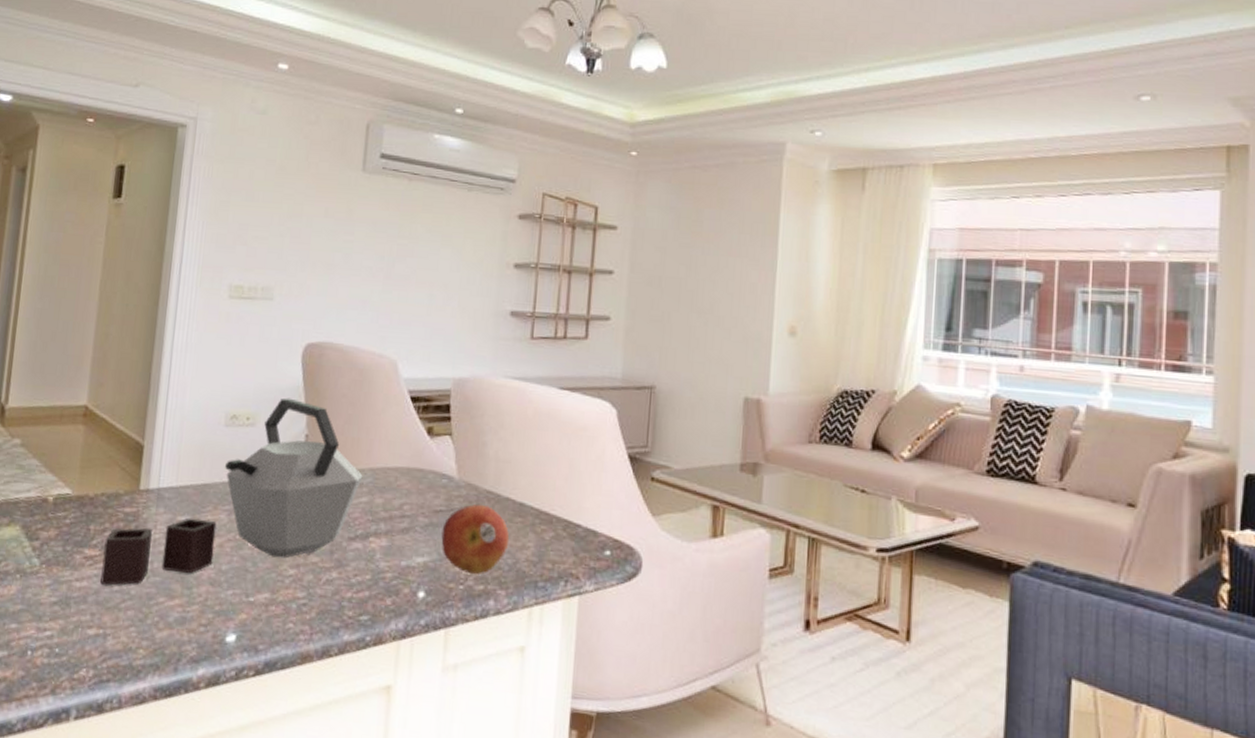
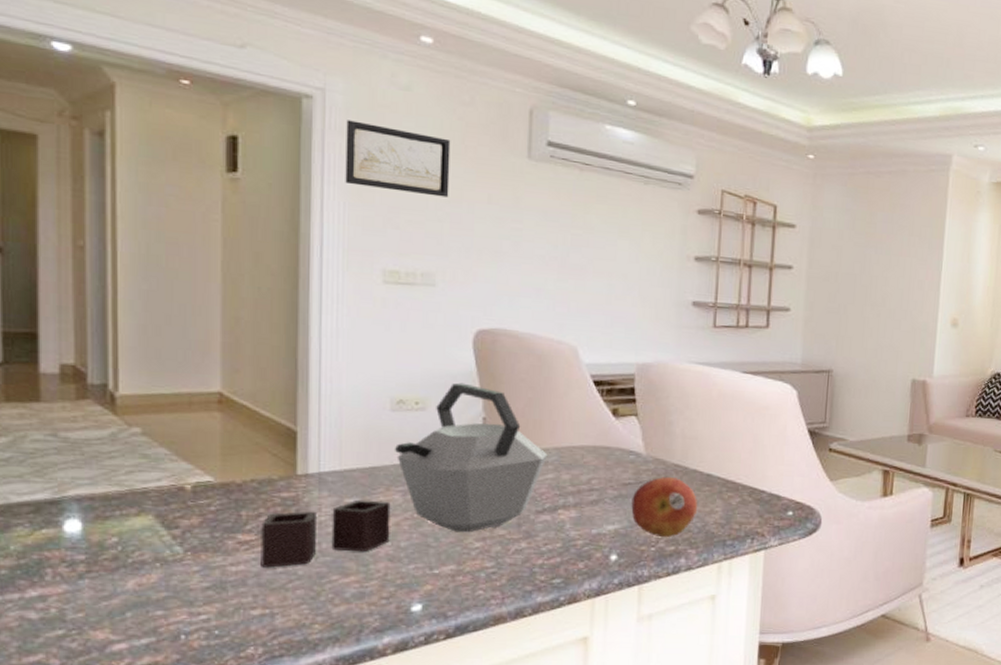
wall art: none [205,145,296,213] -> present [345,120,451,198]

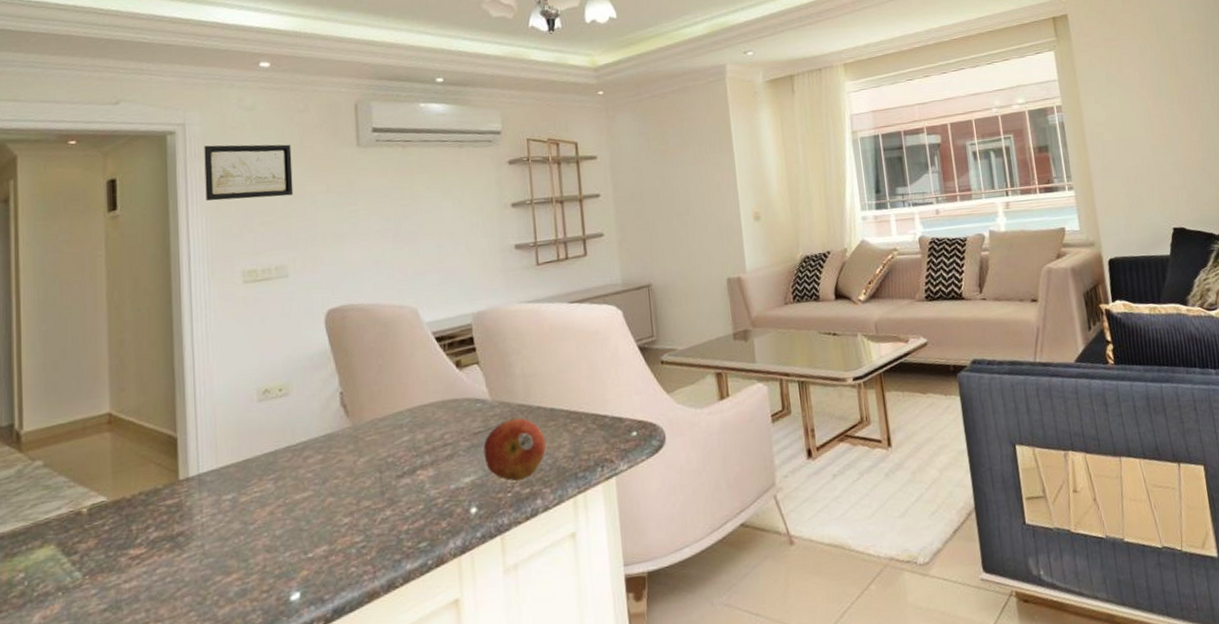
kettle: present [261,382,548,568] -> none [150,362,402,580]

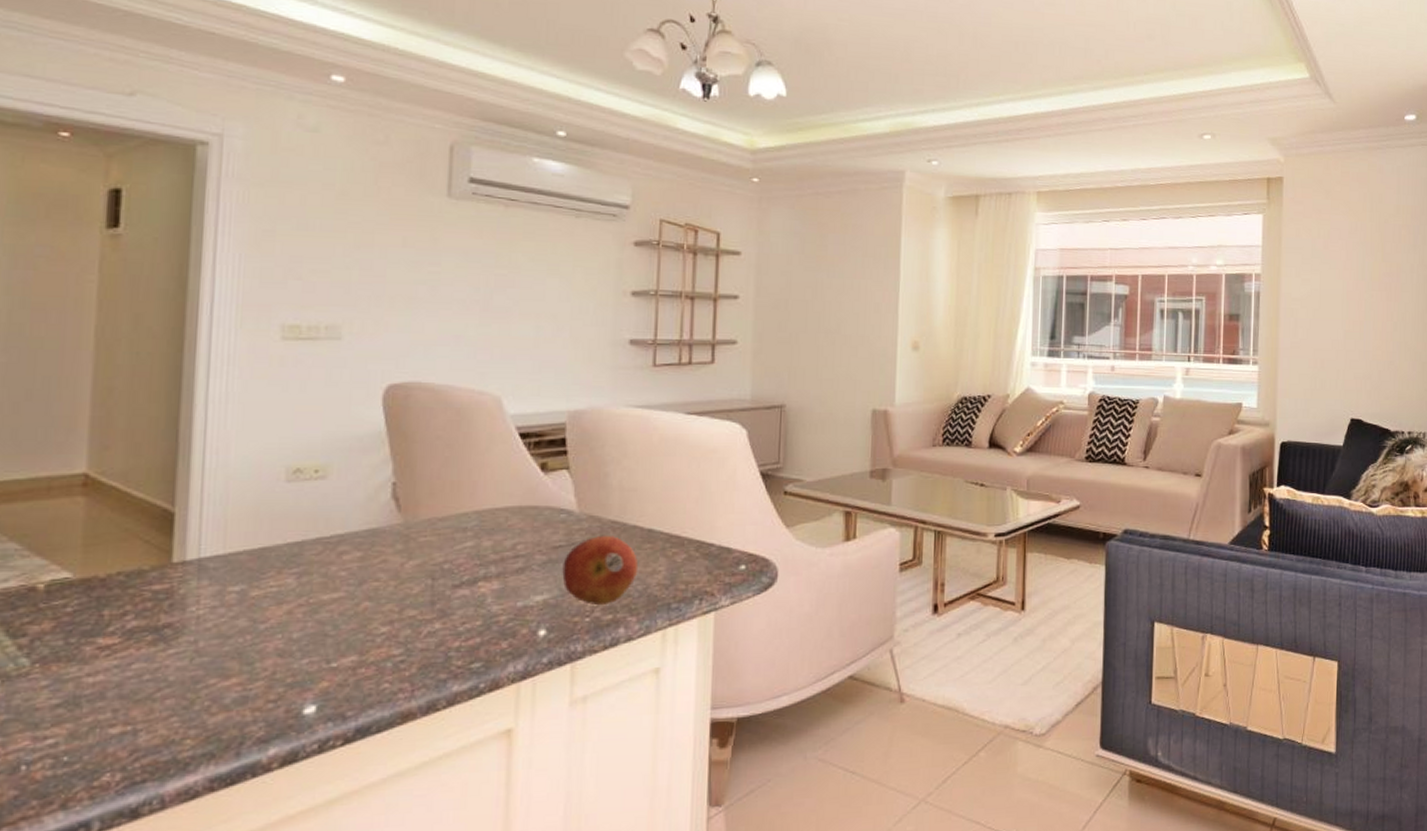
wall art: present [204,144,294,201] -> none [242,166,362,243]

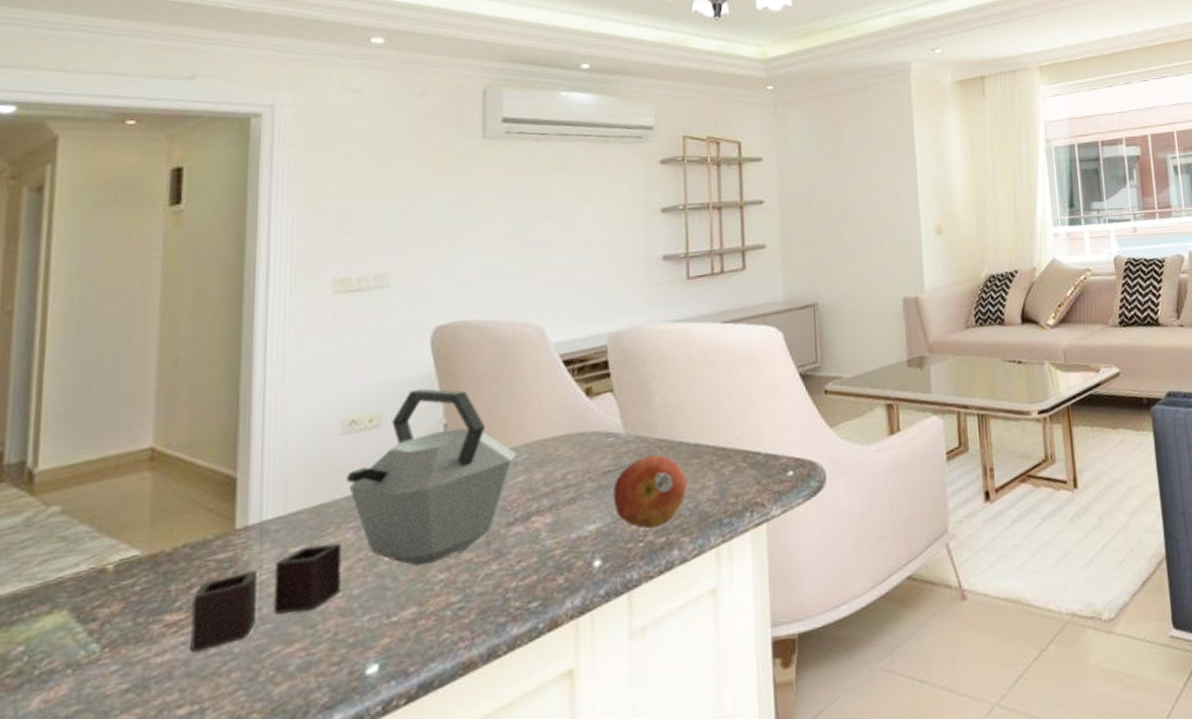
kettle: none [123,445,467,676] -> present [190,388,517,652]

